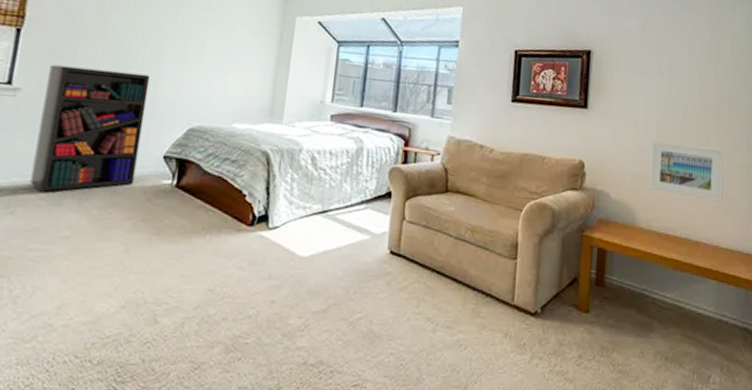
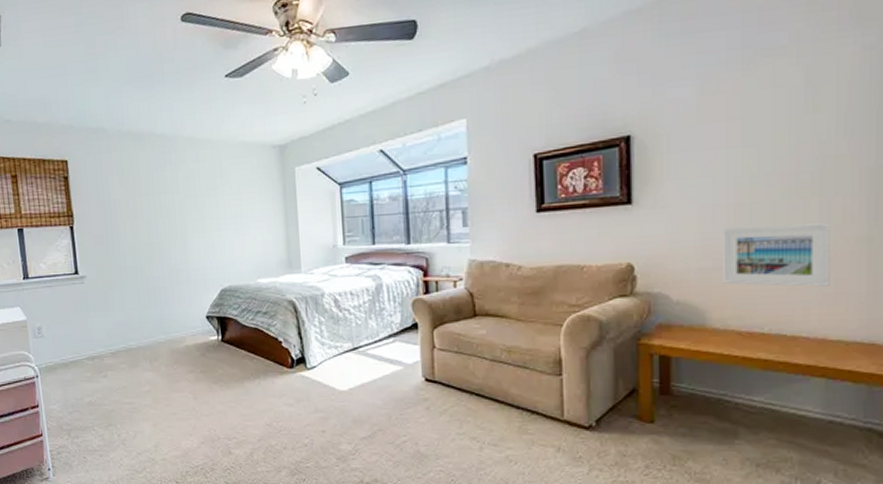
bookshelf: present [30,64,150,192] -> none [102,247,188,357]

